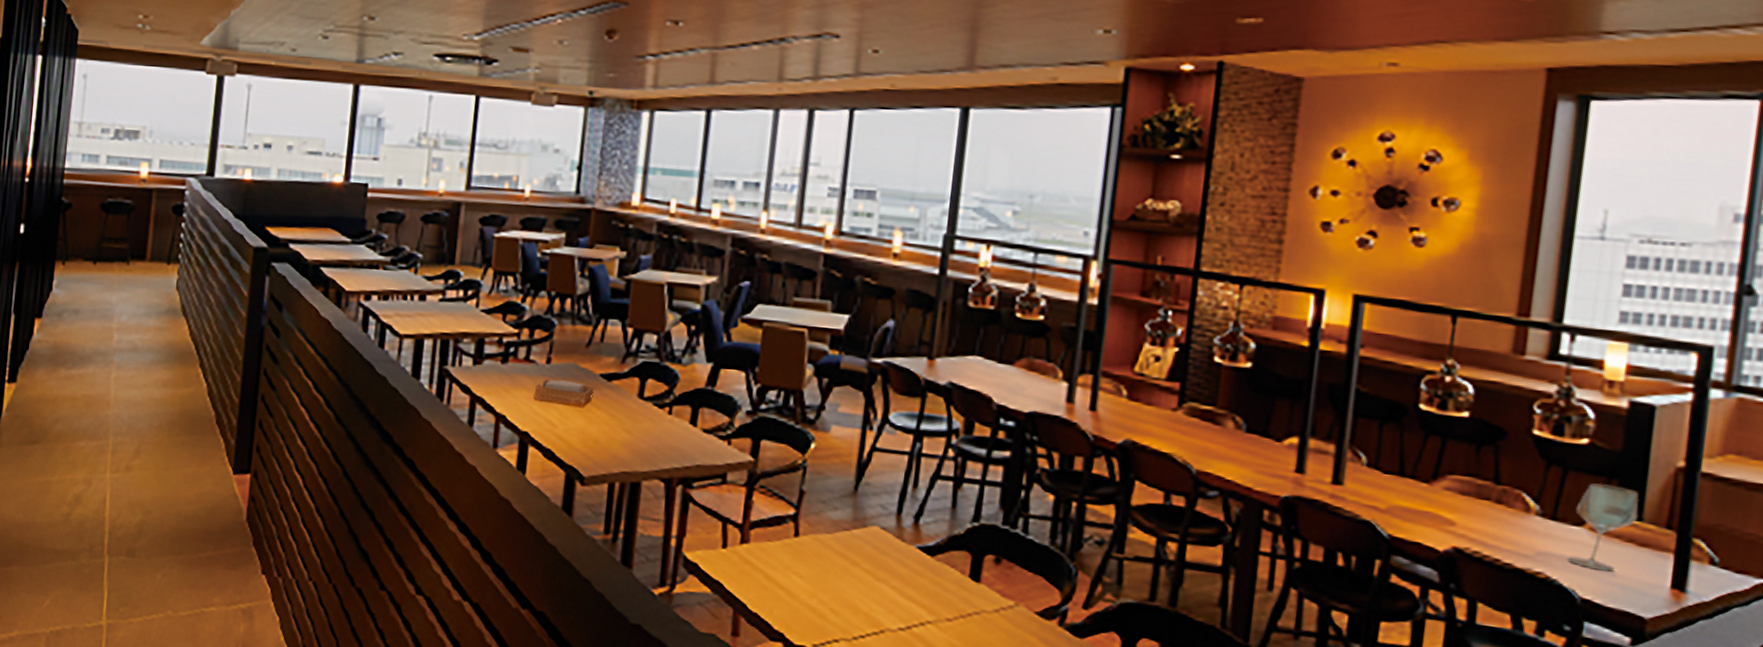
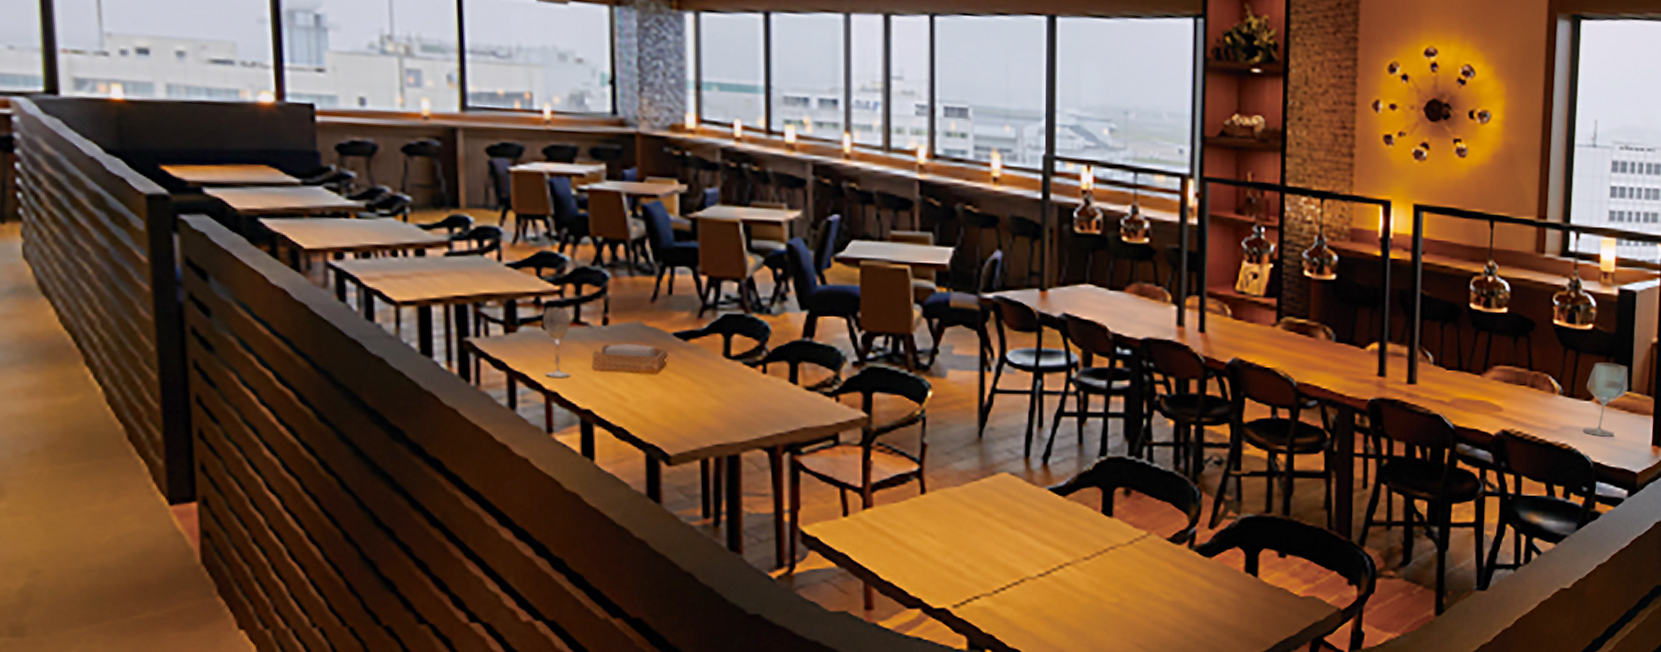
wineglass: none [498,346,524,404] -> present [543,307,572,377]

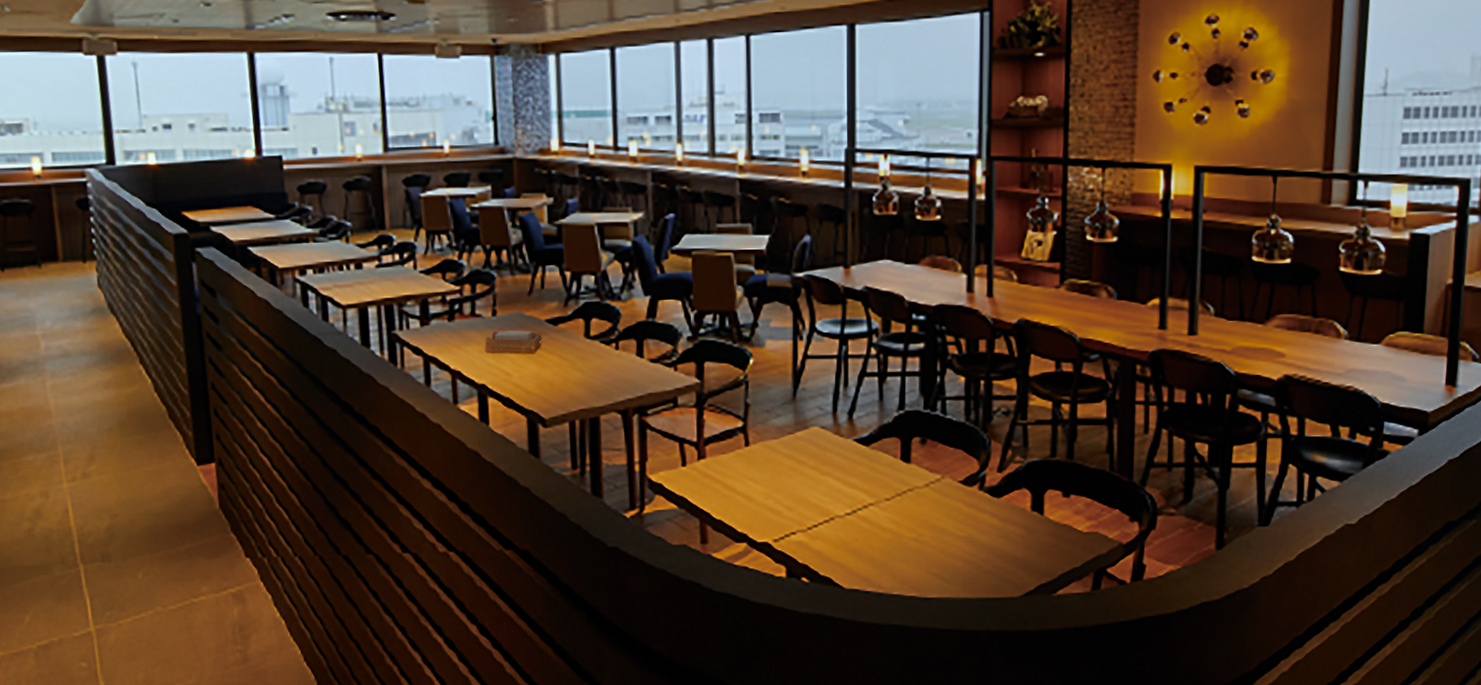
wineglass: present [543,307,572,377] -> none [448,303,470,359]
wine glass: present [1582,362,1628,437] -> none [1370,306,1420,378]

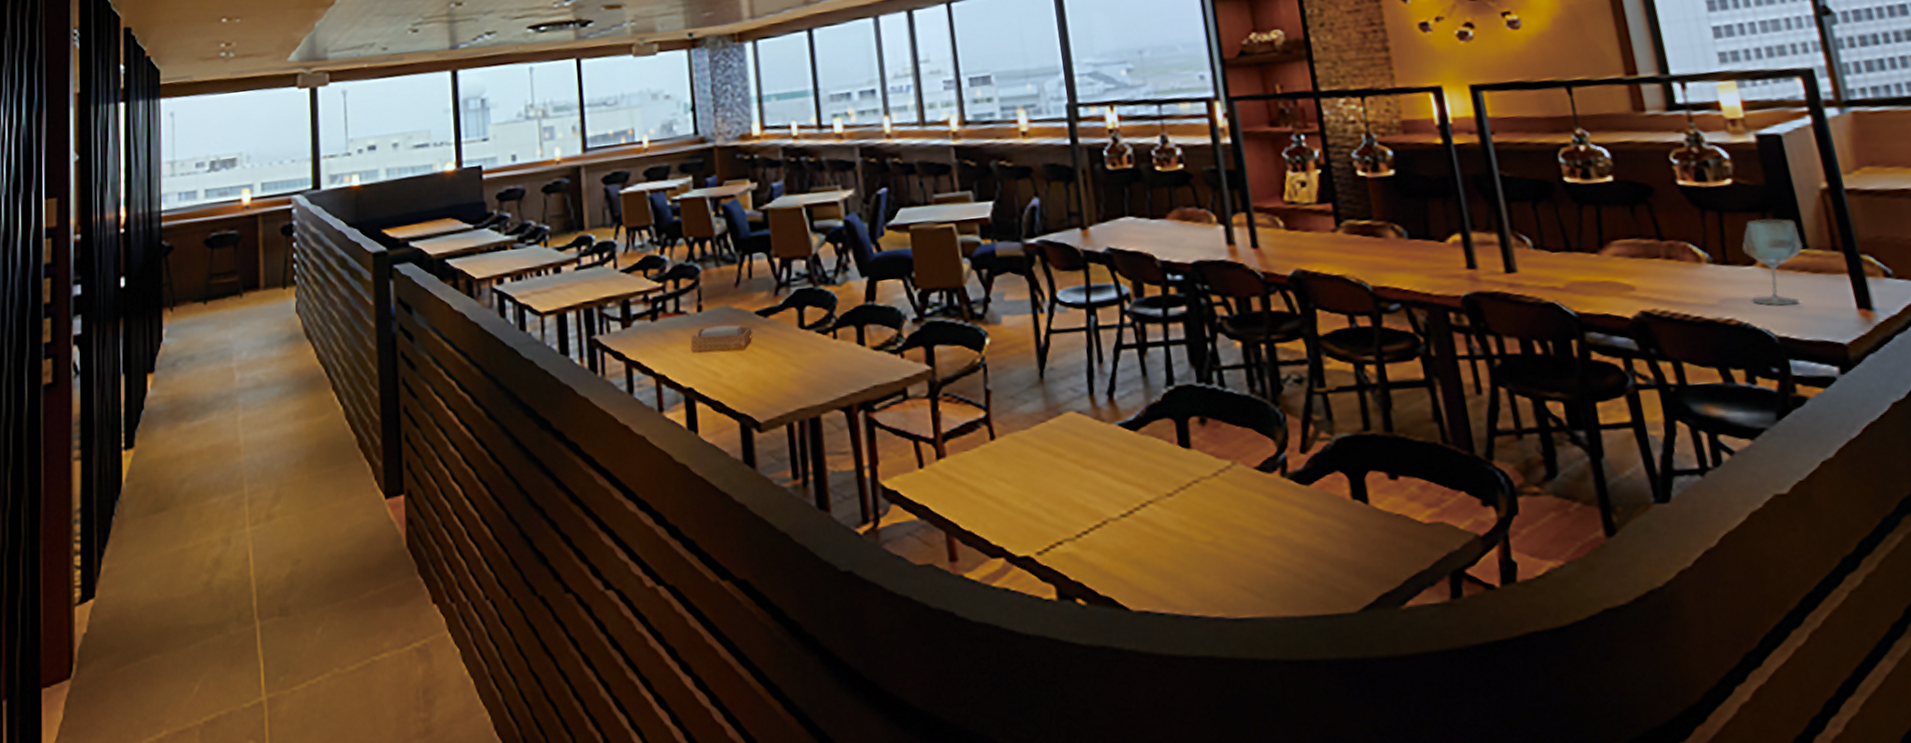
wine glass: none [1370,306,1420,378] -> present [1741,219,1803,306]

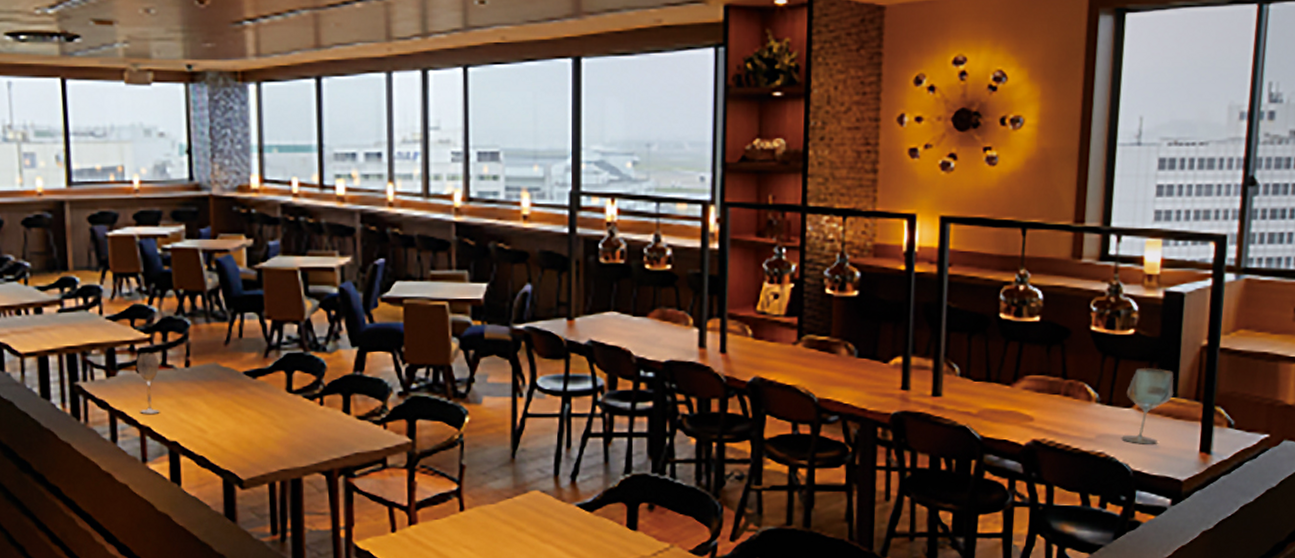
wineglass: none [650,300,675,362] -> present [137,353,160,414]
napkin holder: present [690,325,753,354] -> none [177,383,240,410]

